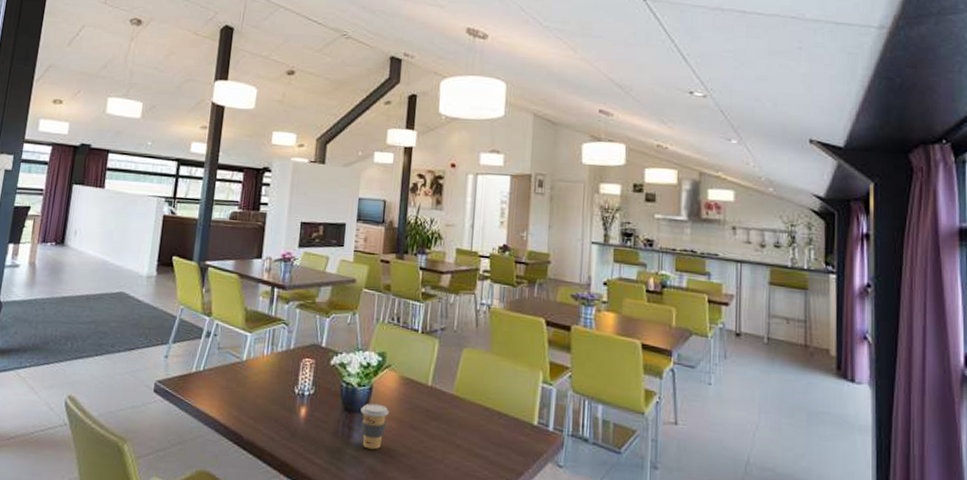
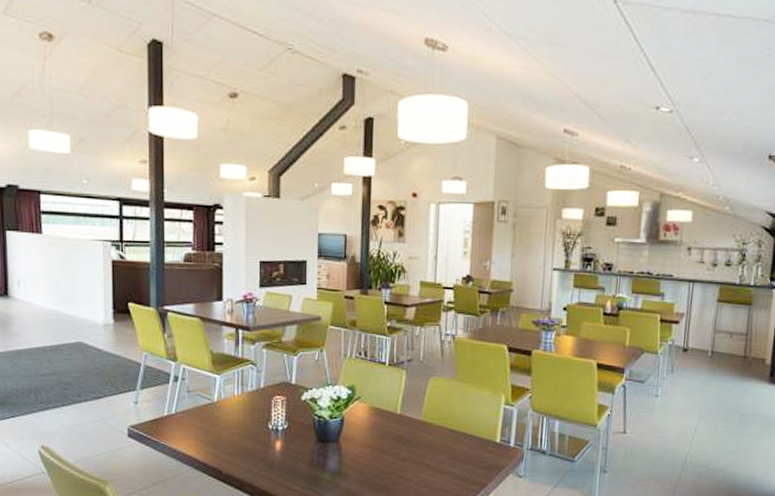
coffee cup: present [360,403,389,450] -> none [334,433,361,474]

